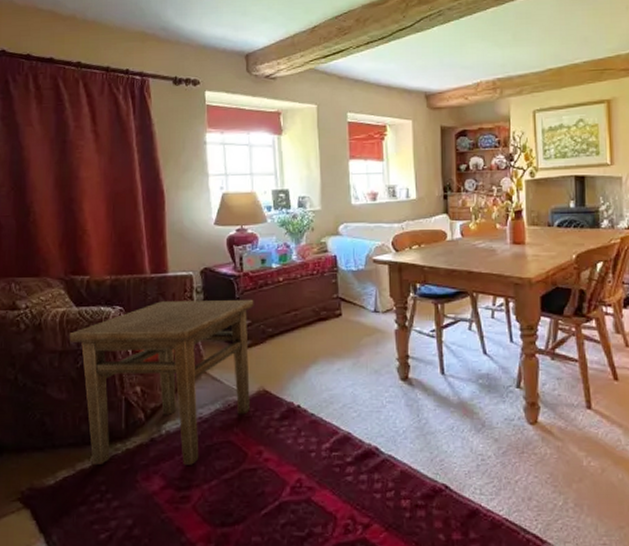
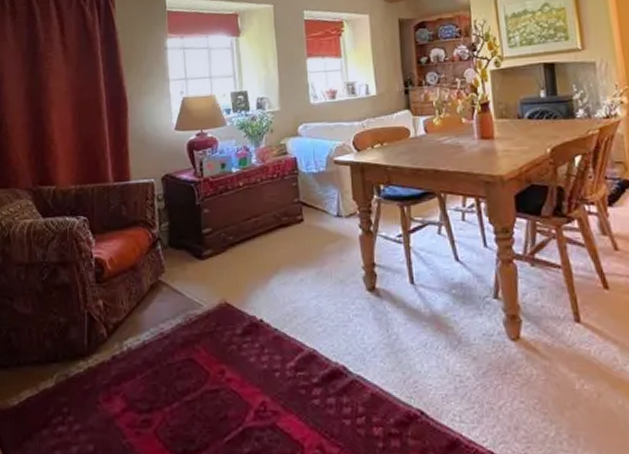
side table: present [70,300,254,465] -> none [36,207,215,385]

